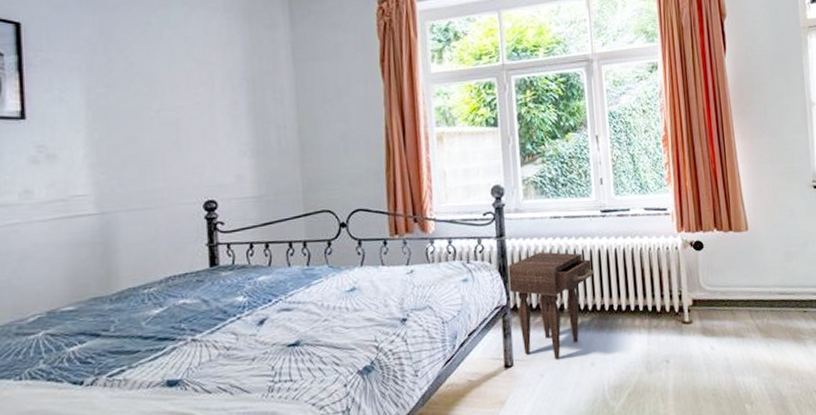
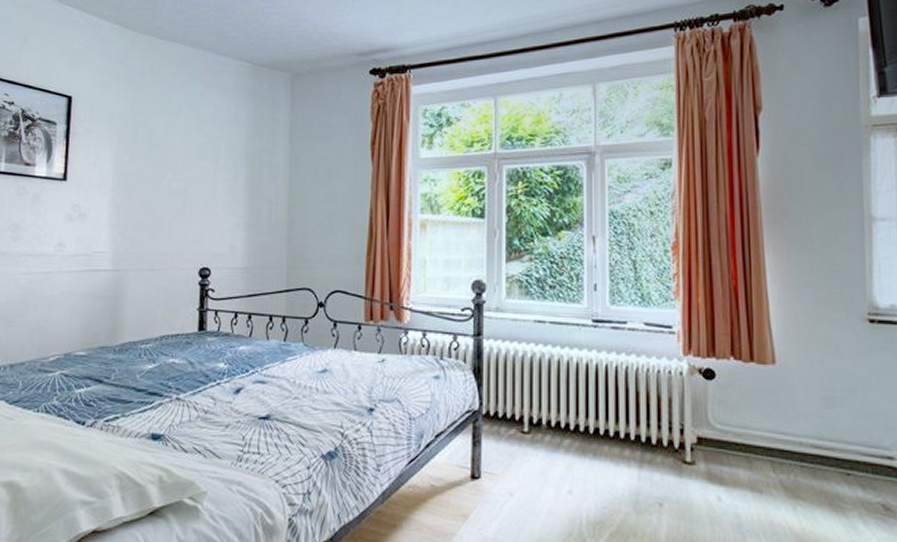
nightstand: present [508,251,594,359] -> none [483,358,580,479]

